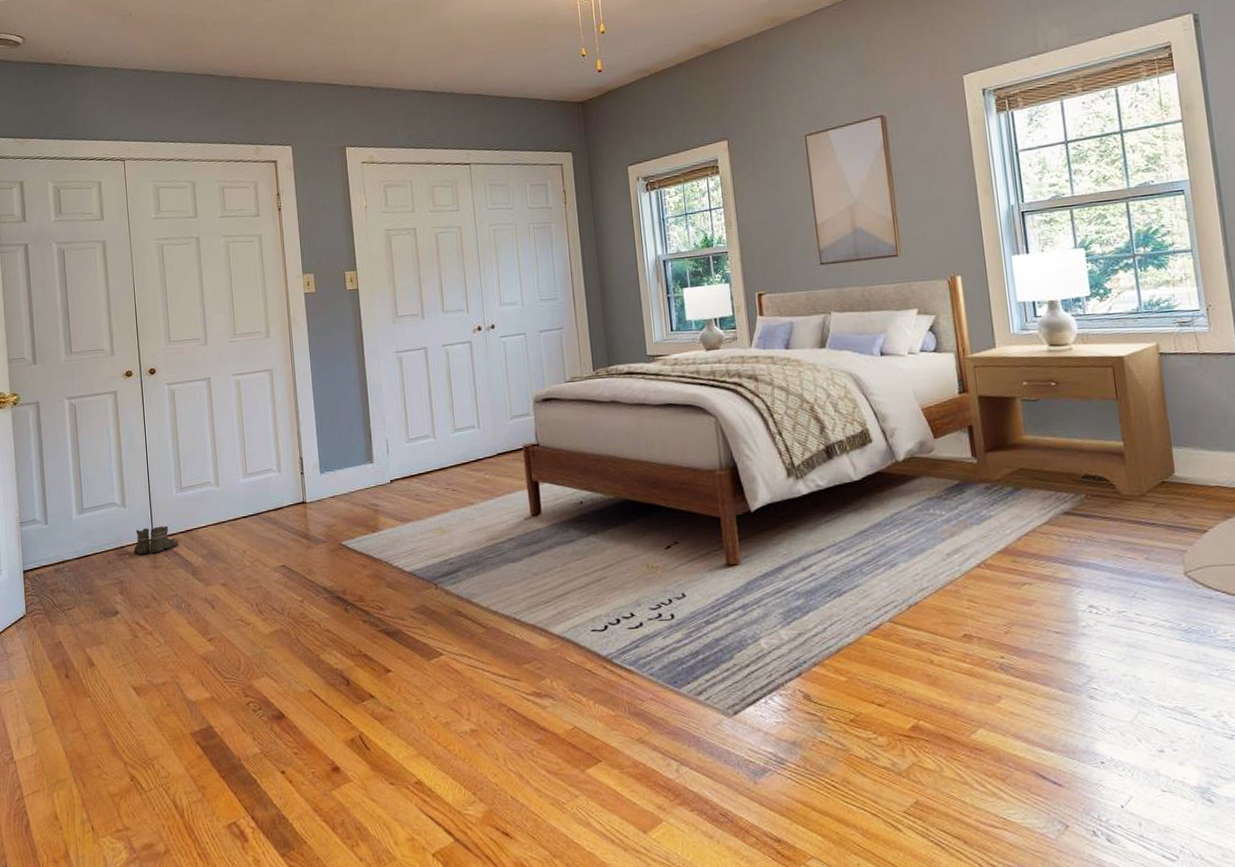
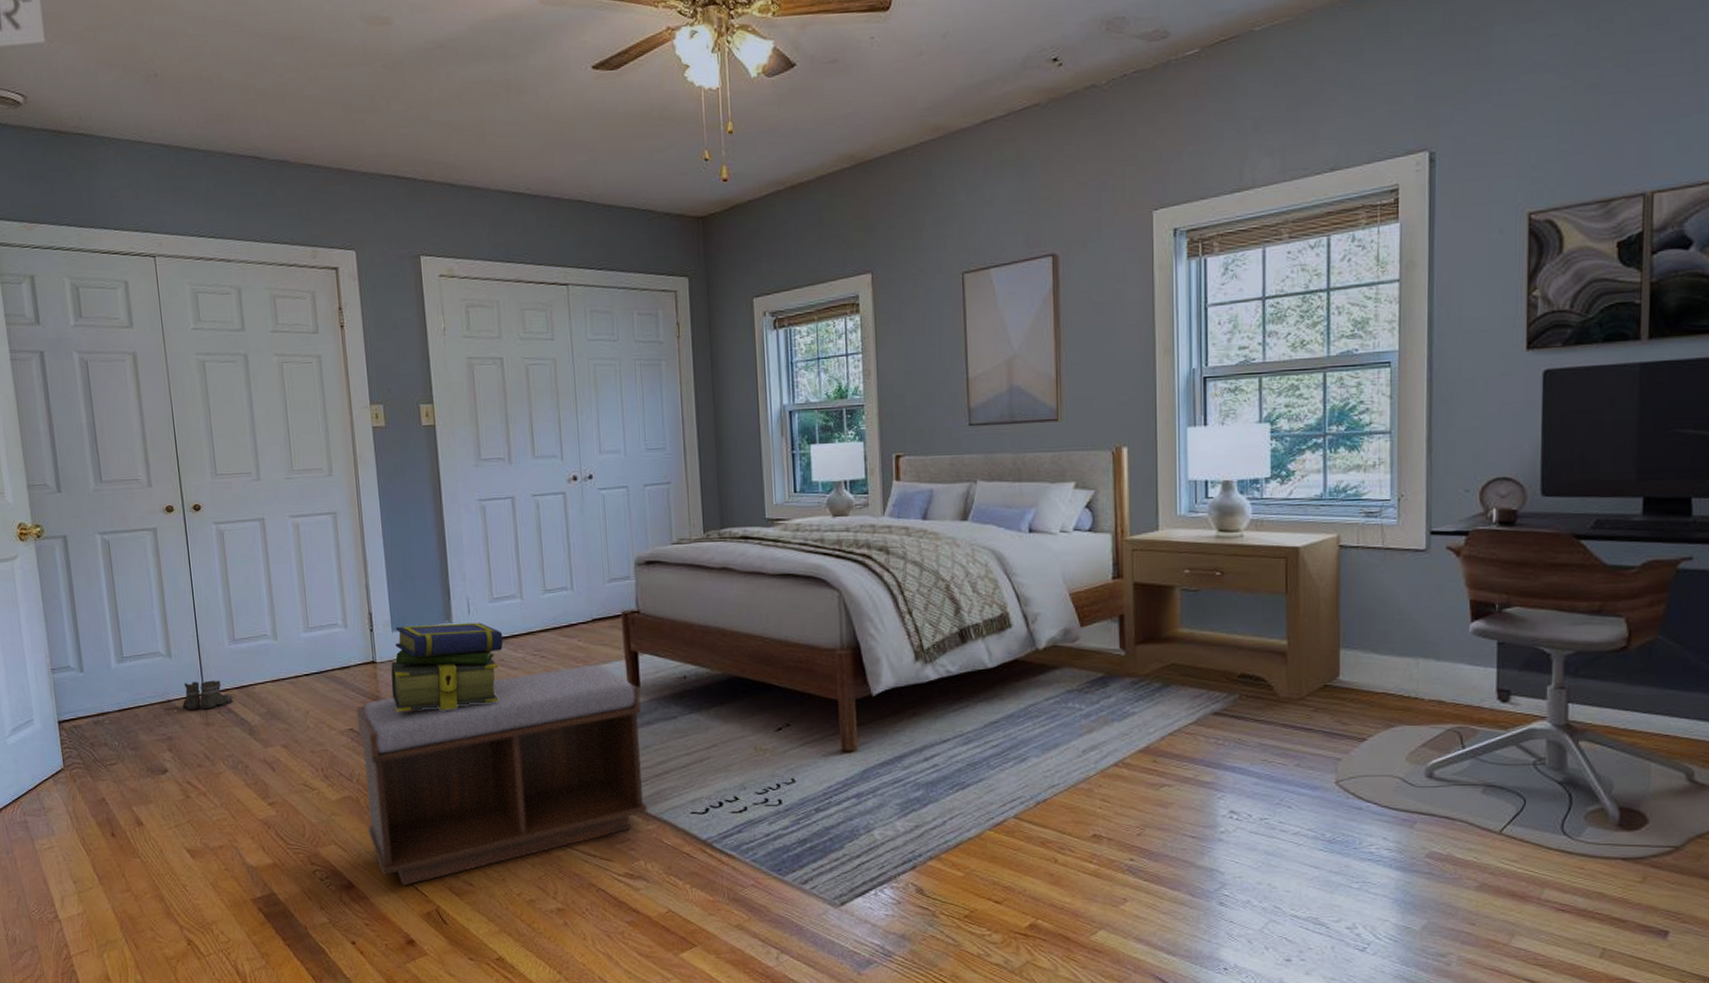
bench: none [288,495,551,714] -> present [356,665,647,886]
stack of books: none [319,461,419,548] -> present [391,622,504,712]

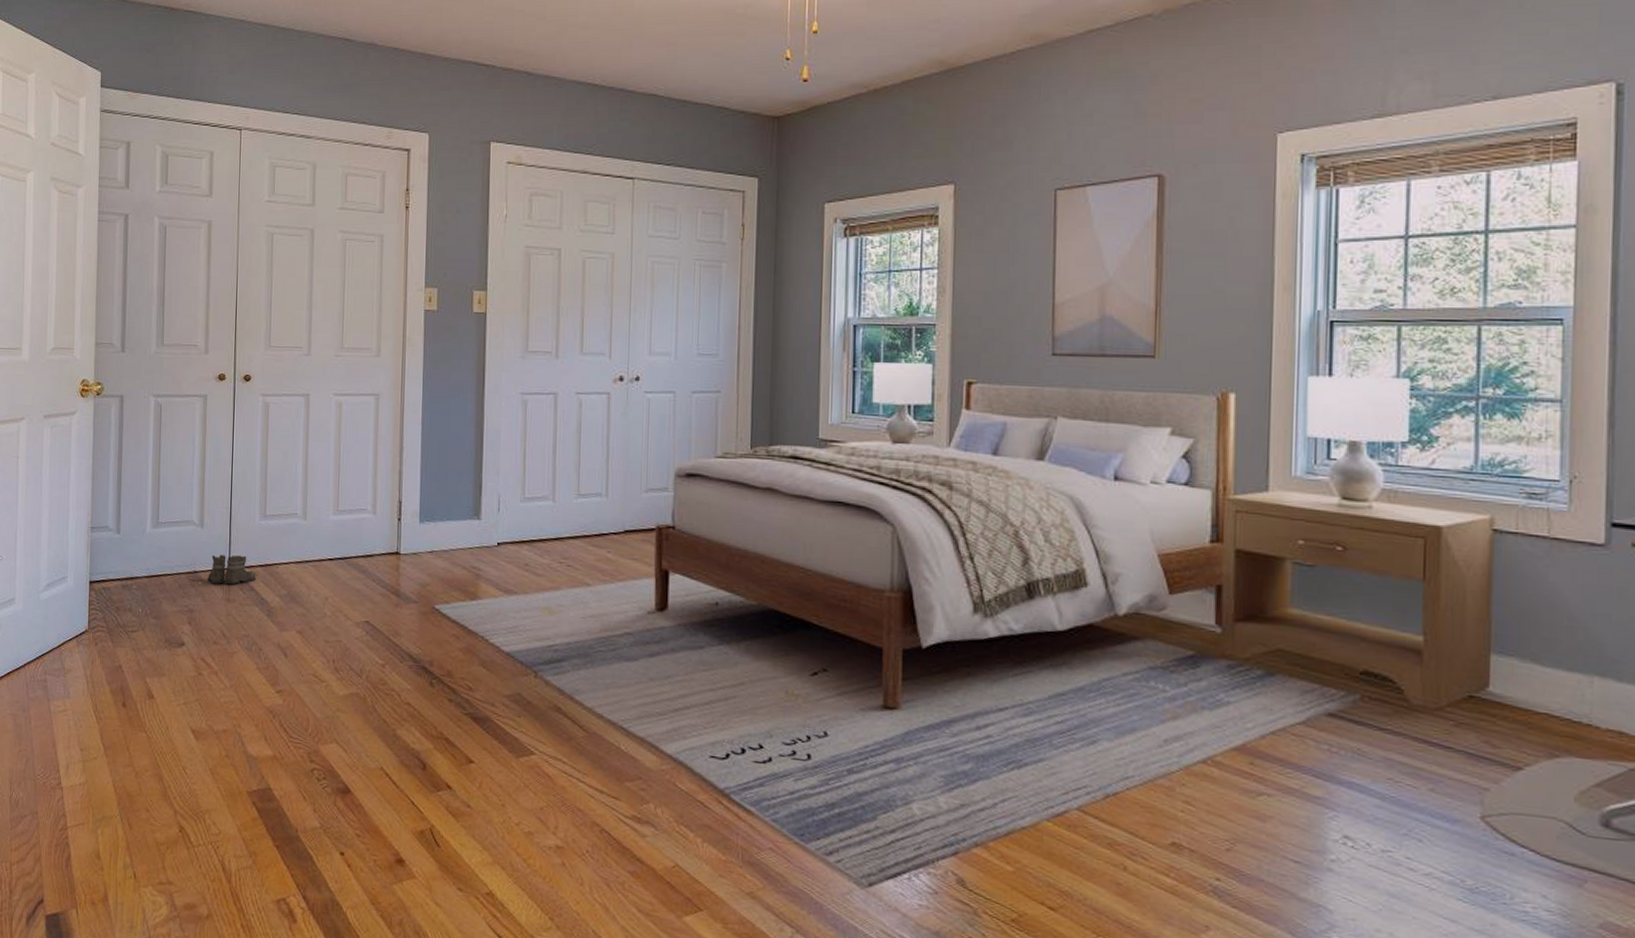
bench: present [356,665,647,886] -> none [371,579,667,799]
stack of books: present [391,622,504,712] -> none [412,518,531,613]

